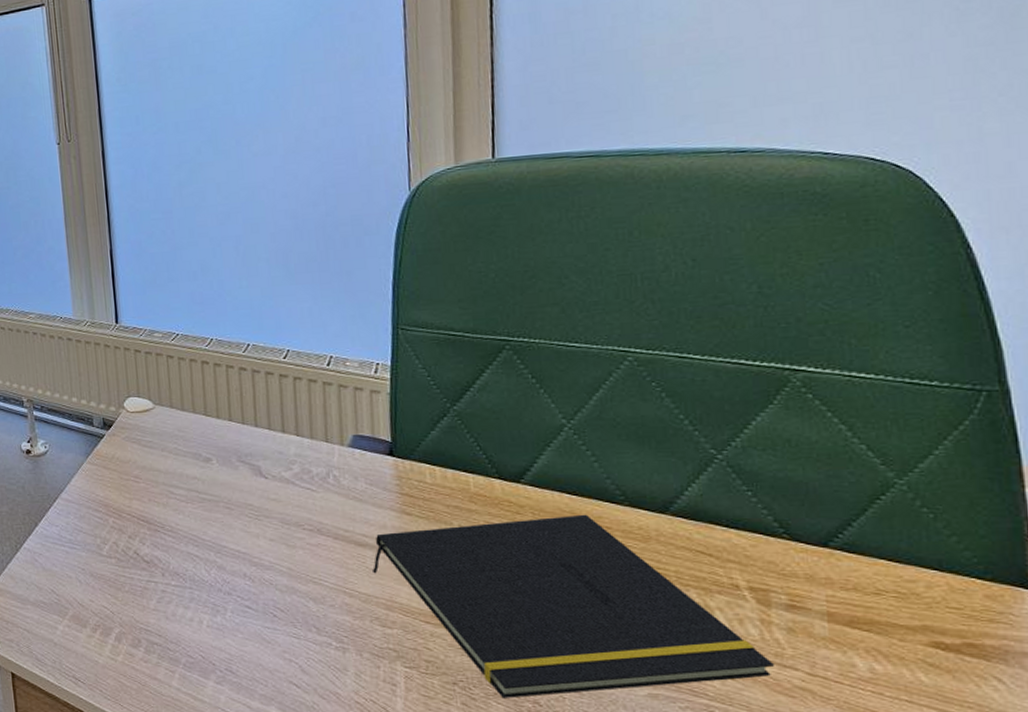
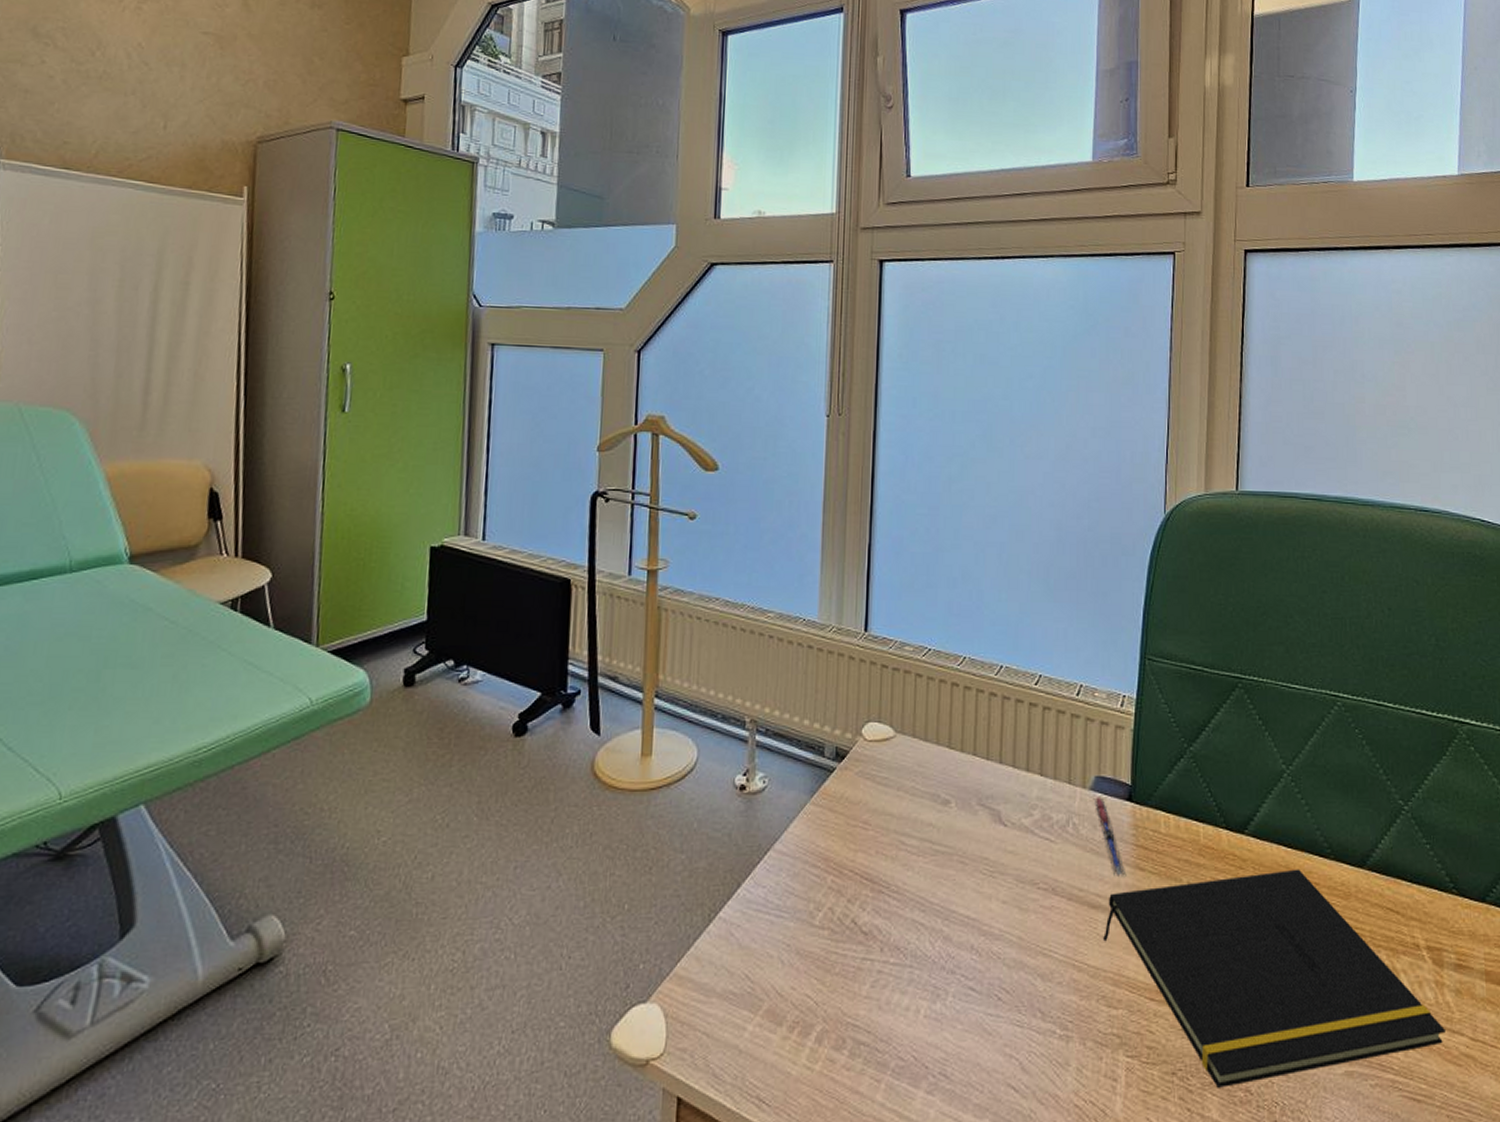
pen: none [352,452,391,520] -> present [1093,797,1125,876]

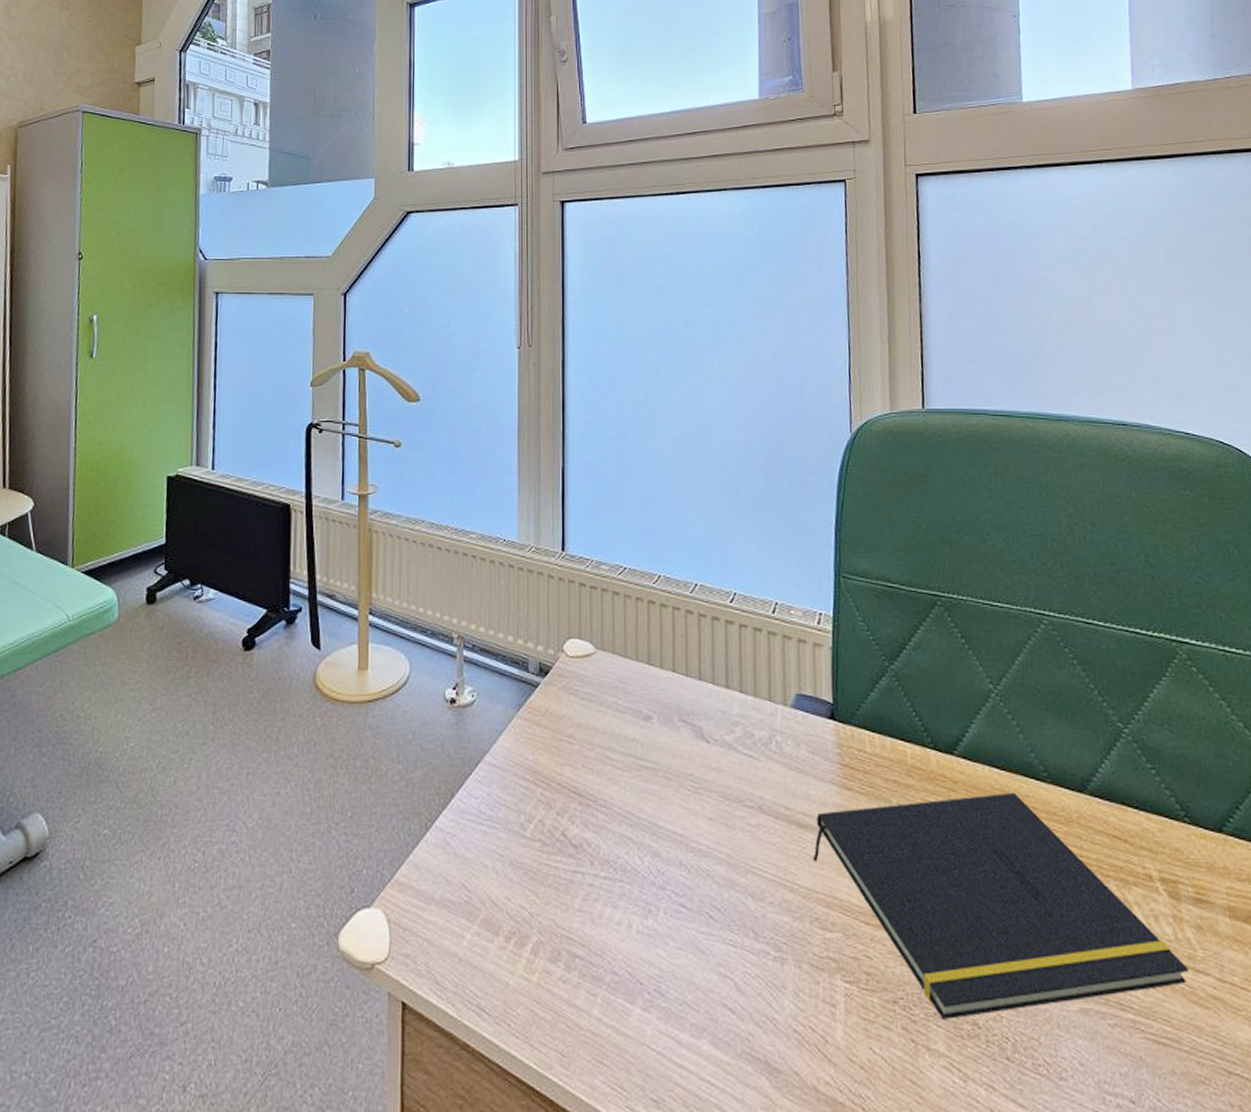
pen: present [1093,797,1125,876] -> none [795,714,832,796]

